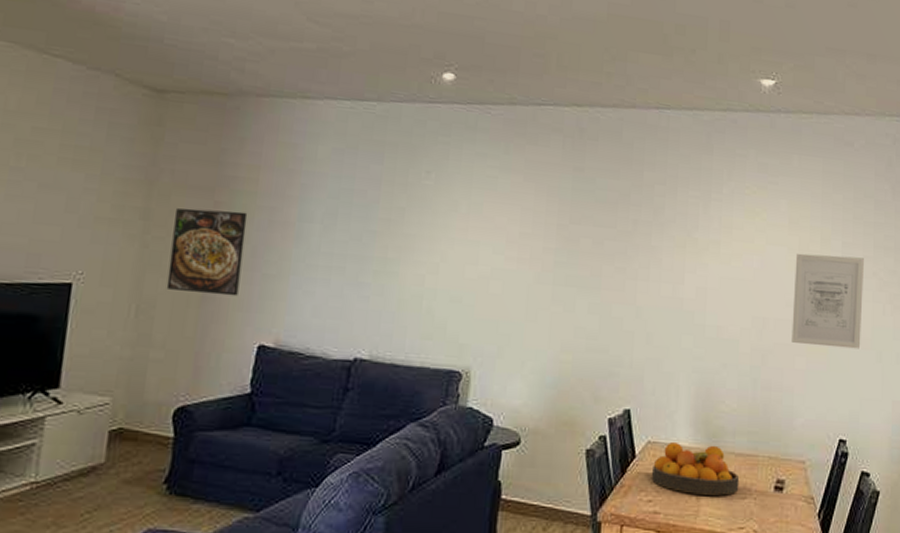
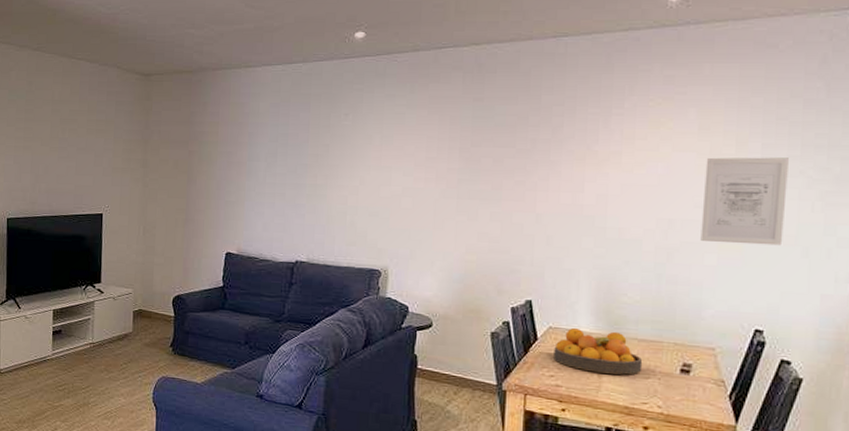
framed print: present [166,208,248,297] -> none [161,157,212,218]

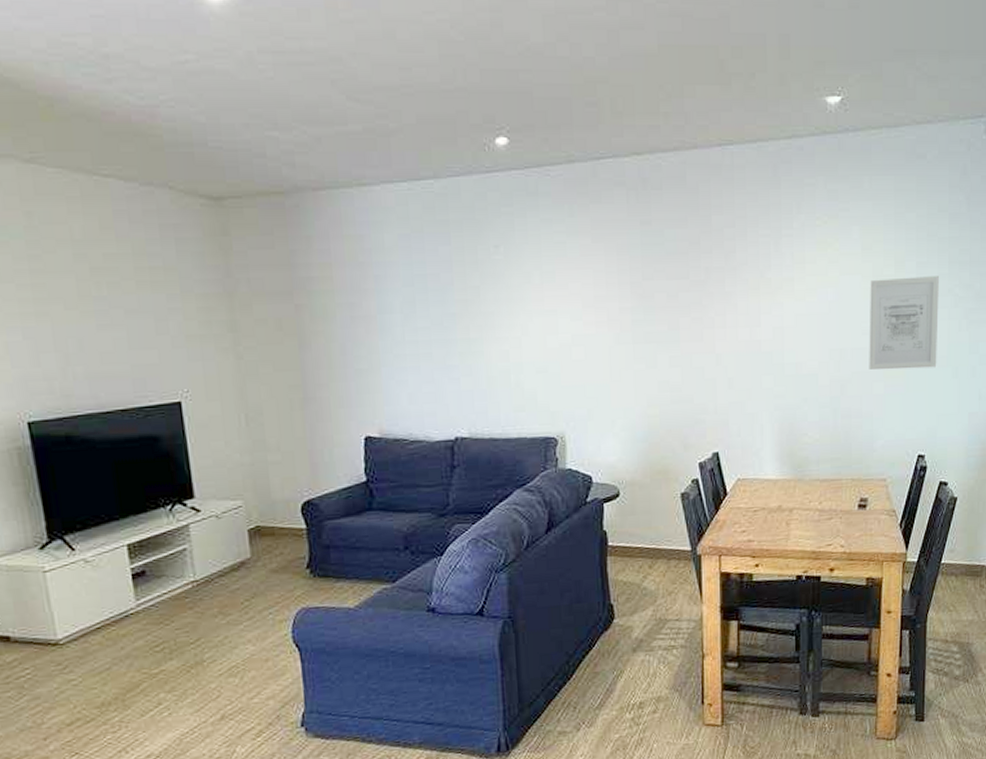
fruit bowl: present [554,327,643,375] -> none [744,475,825,521]

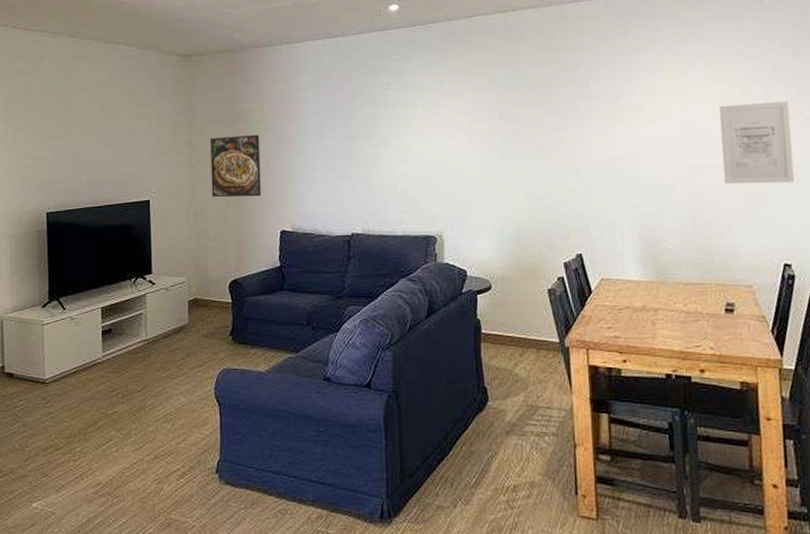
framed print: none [261,311,336,396] -> present [211,134,261,198]

